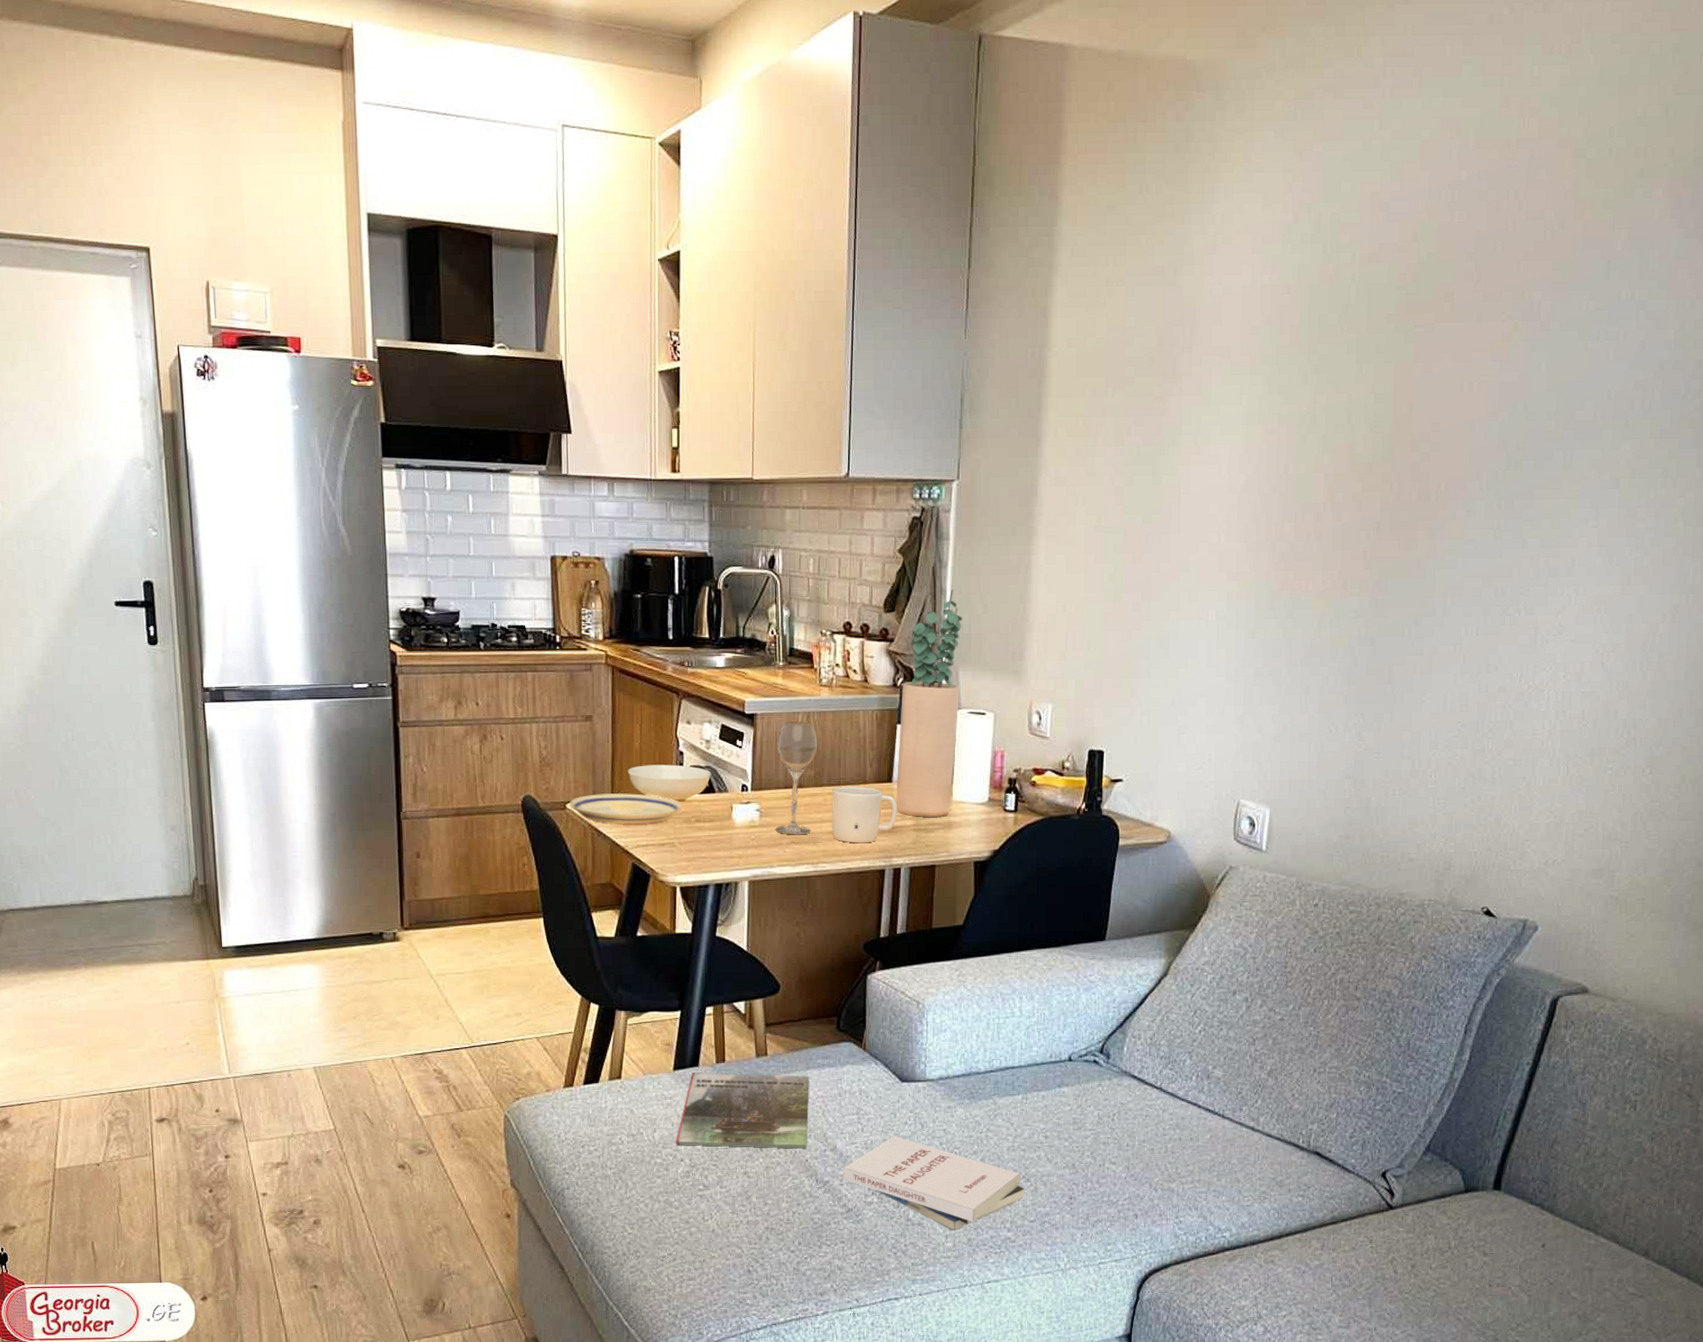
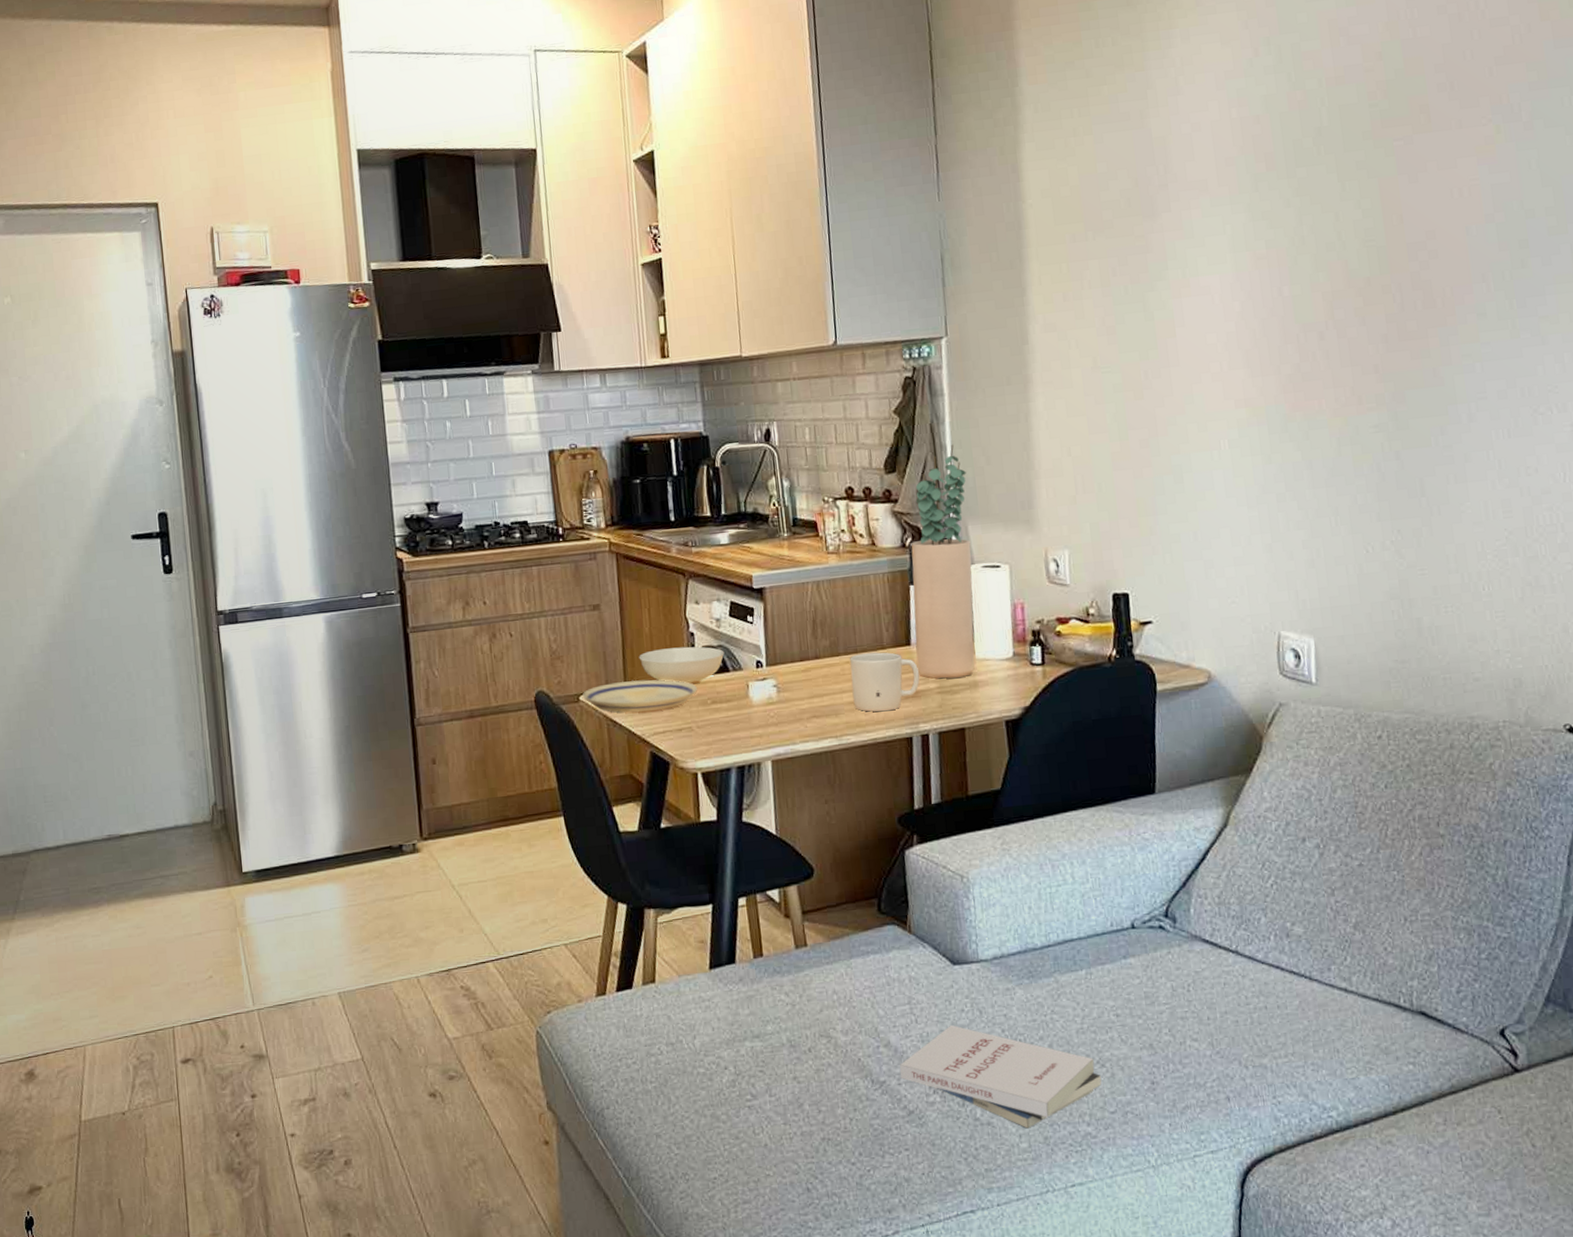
magazine: present [676,1072,809,1149] -> none [718,965,859,1052]
wineglass: present [775,721,818,835] -> none [788,591,832,709]

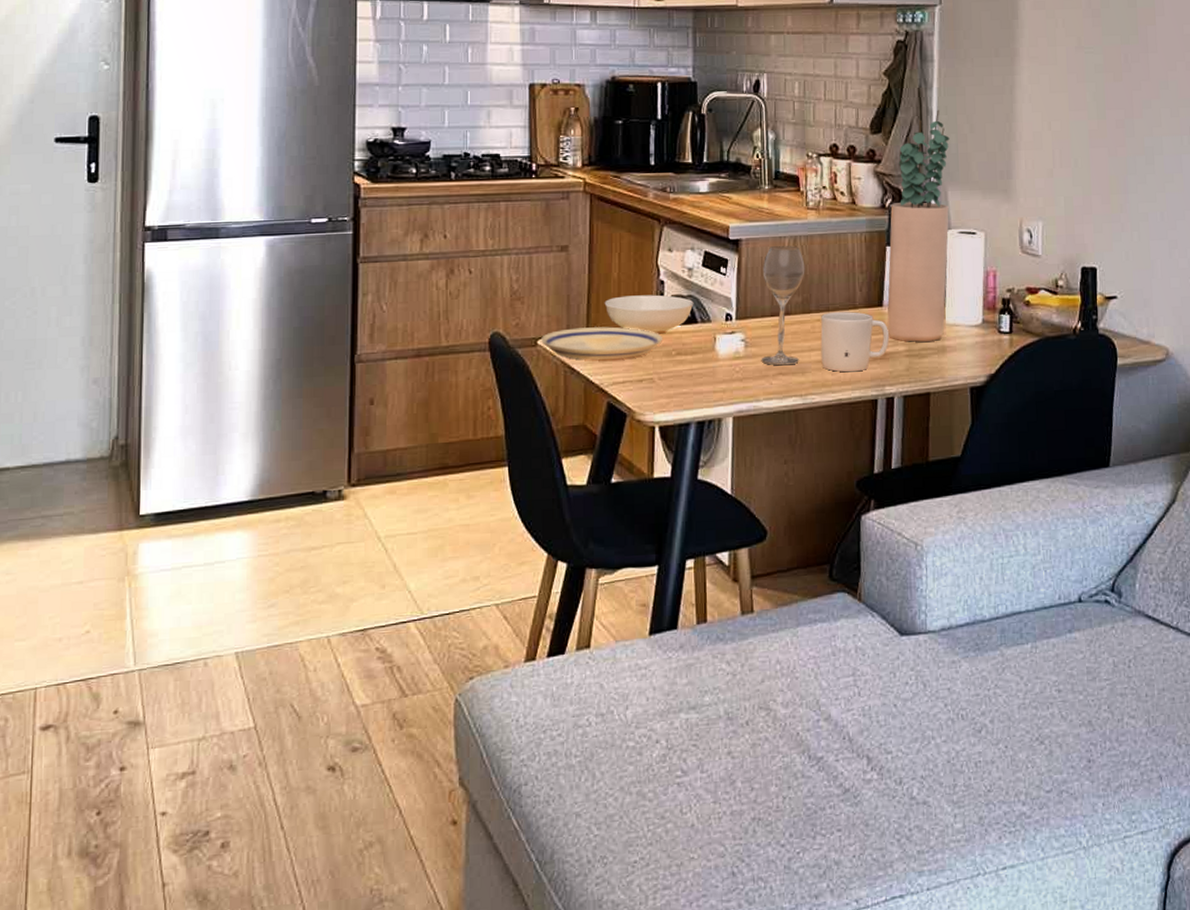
wineglass: none [788,591,832,709] -> present [761,246,805,366]
books: present [899,1024,1102,1129] -> none [838,698,1039,808]

